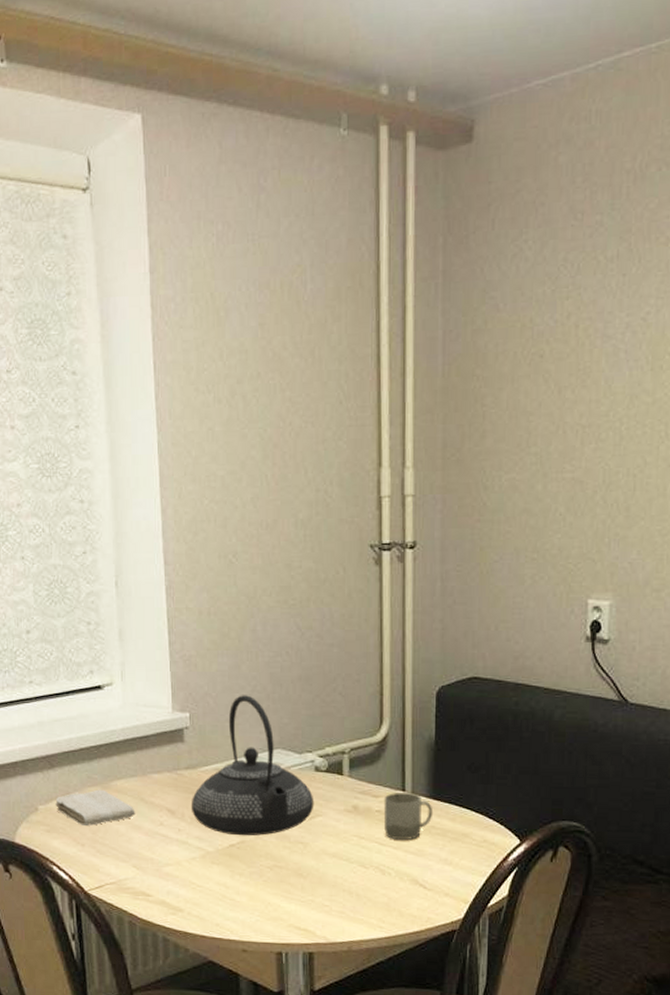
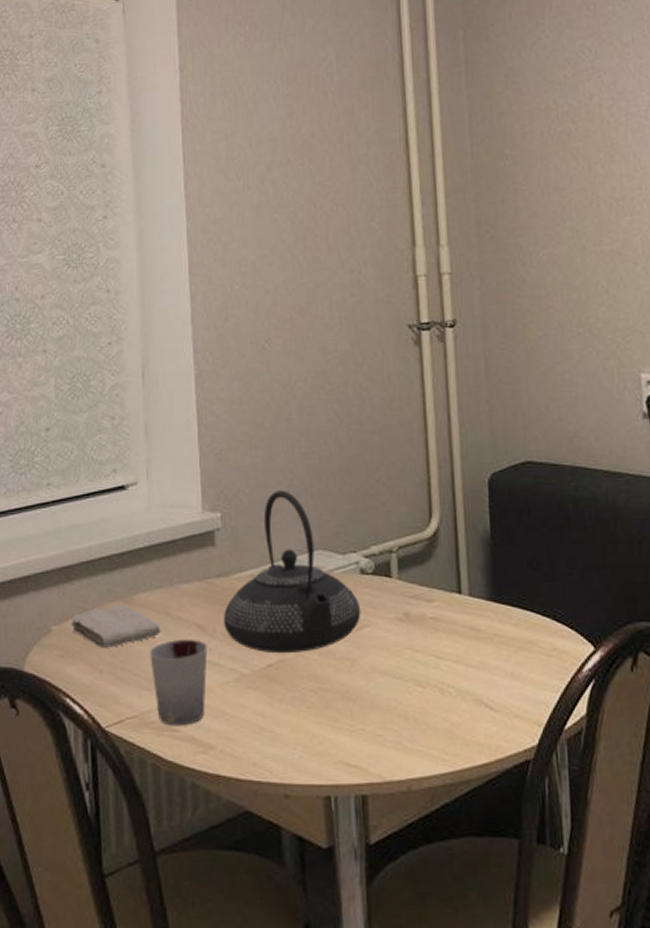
cup: none [126,820,177,892] -> present [150,639,208,726]
cup: present [383,792,434,841] -> none [438,594,495,652]

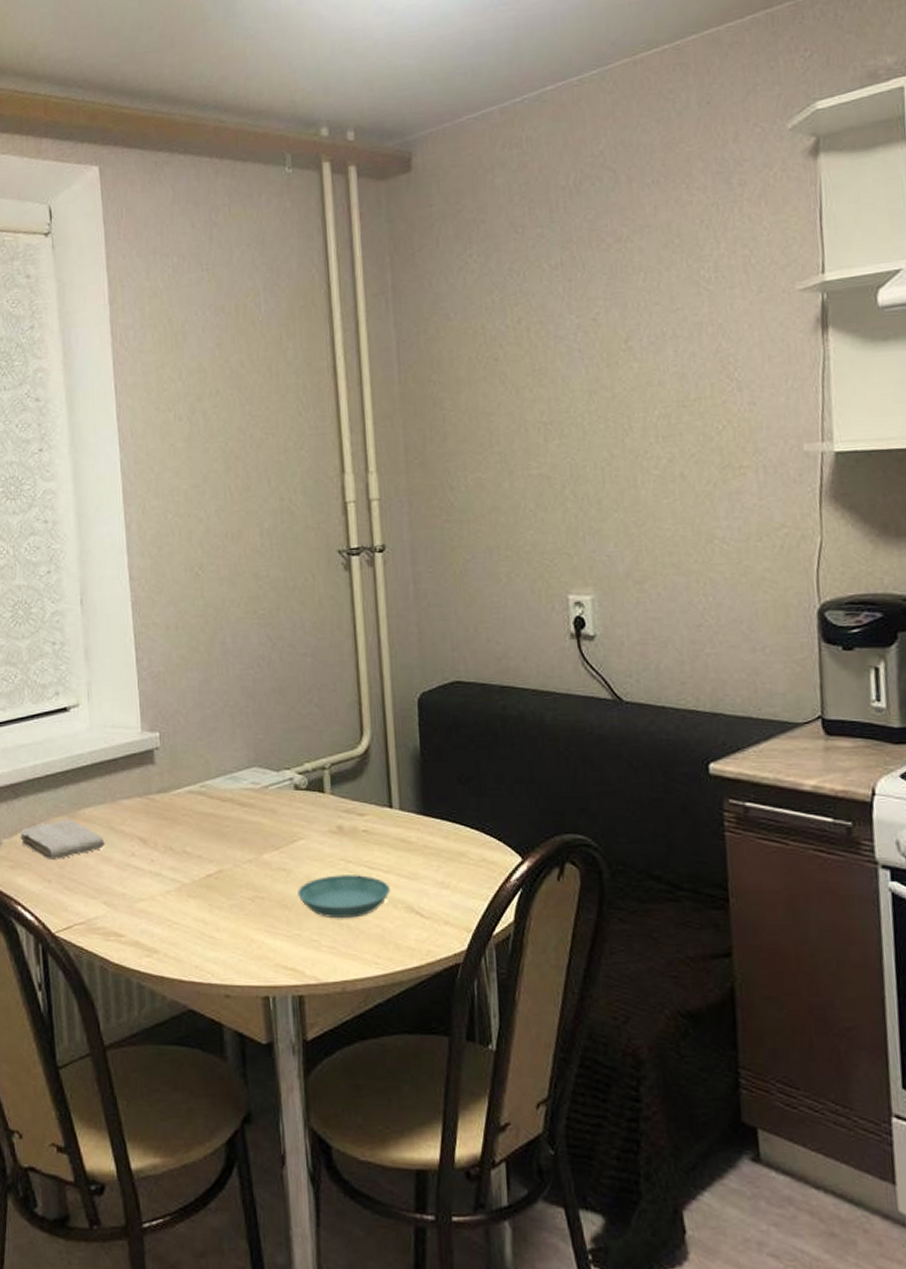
cup: present [150,639,208,726] -> none [95,851,150,932]
teapot: present [223,490,361,654] -> none [163,711,296,865]
saucer: none [362,663,460,712] -> present [297,873,391,919]

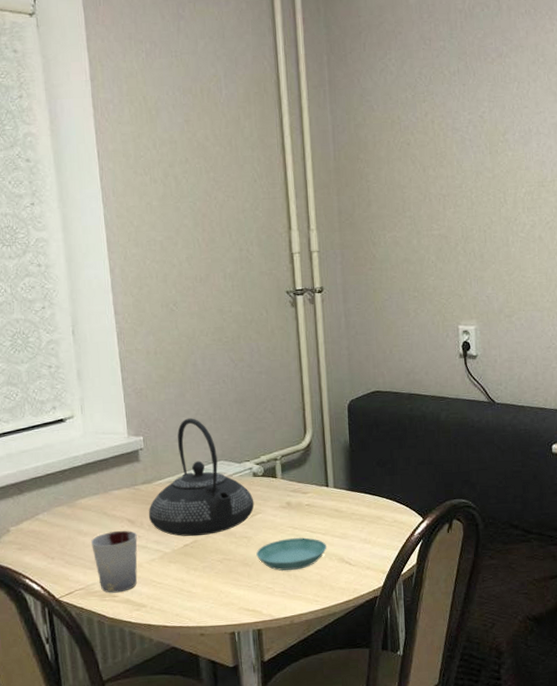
washcloth: present [20,819,105,859] -> none [26,508,99,541]
cup: none [95,851,150,932] -> present [91,530,138,593]
teapot: none [163,711,296,865] -> present [148,418,255,537]

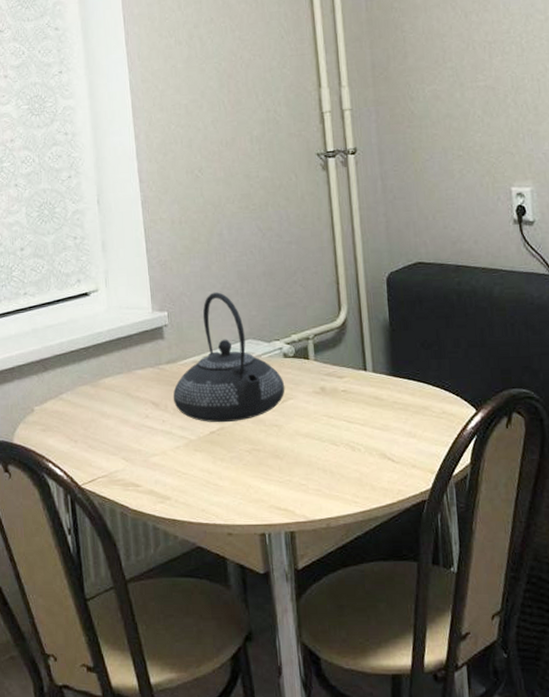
cup: present [91,530,138,593] -> none [114,413,162,482]
saucer: present [256,537,328,571] -> none [288,427,367,466]

